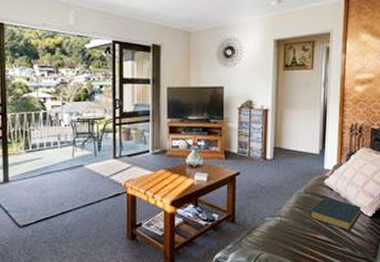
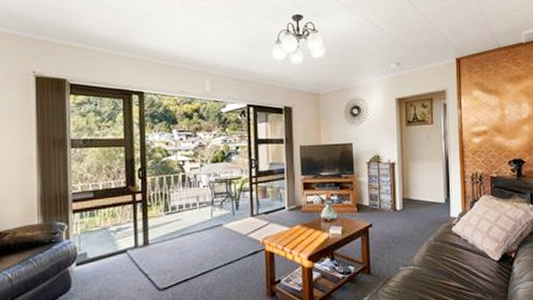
hardback book: present [310,197,362,231] -> none [441,244,489,276]

